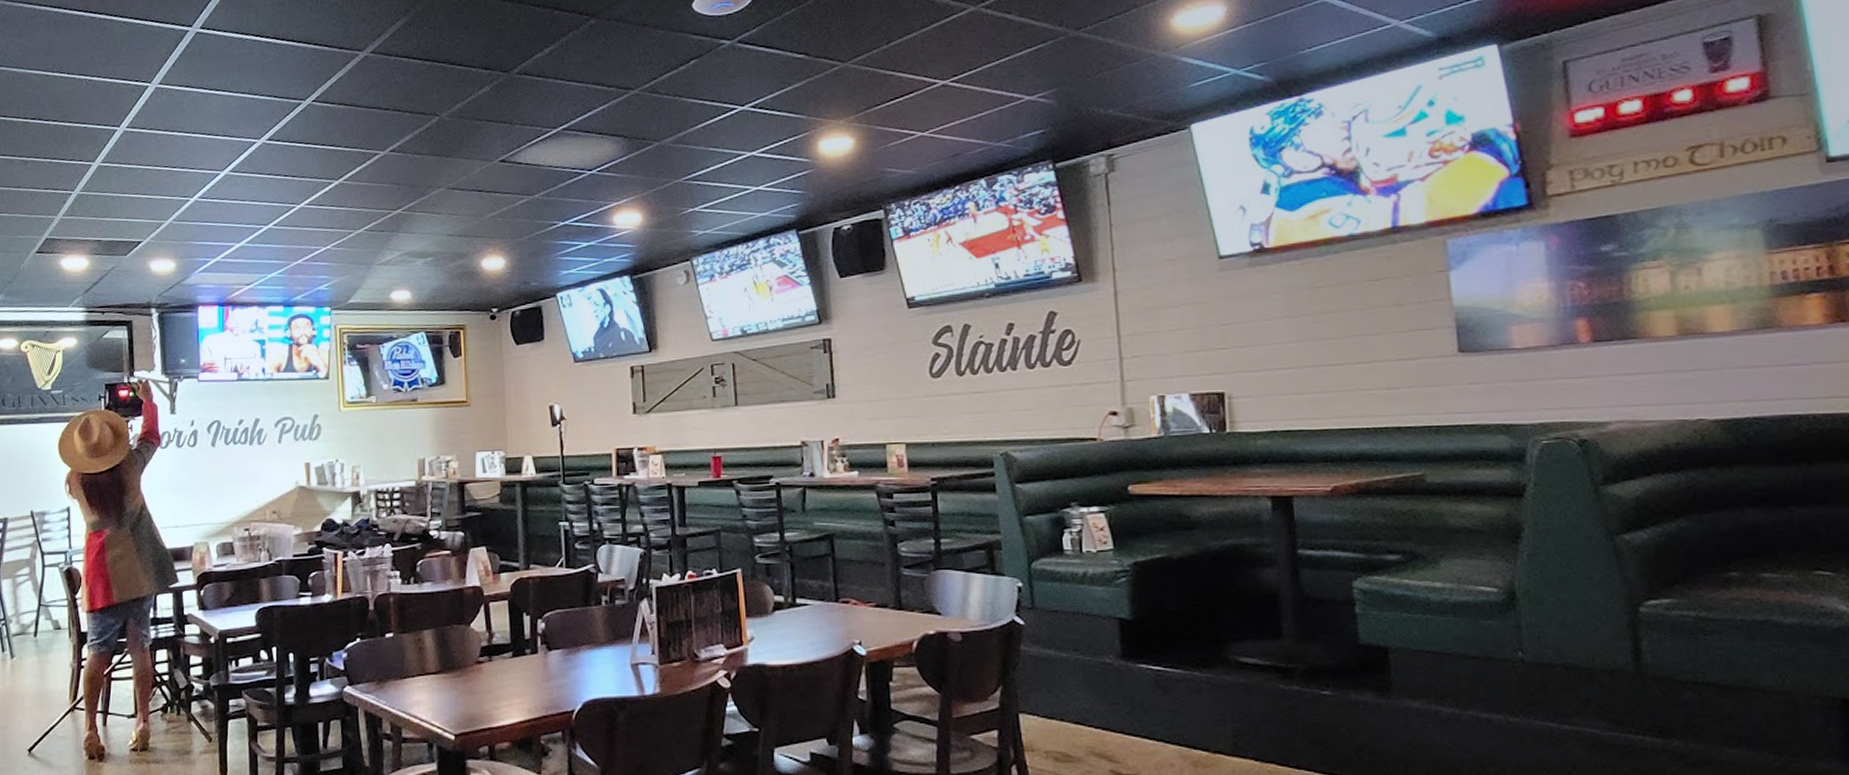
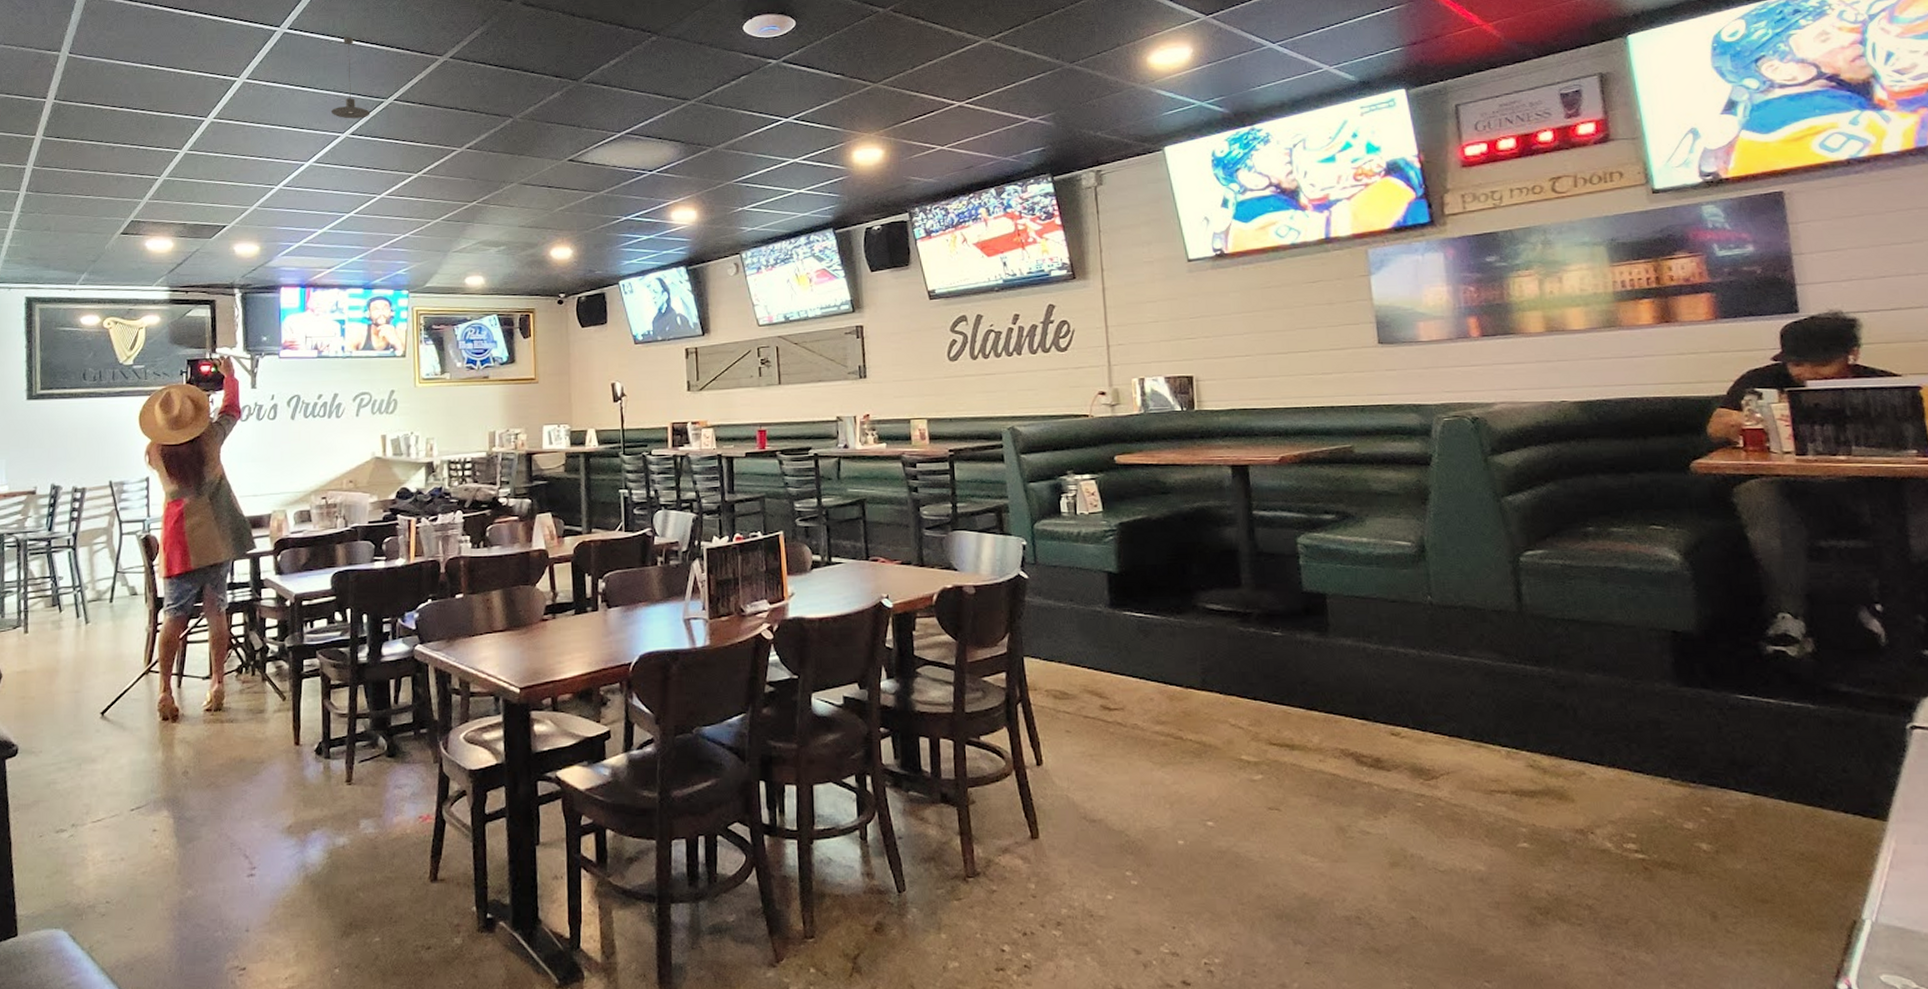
pendant light: none [246,33,288,124] -> present [330,36,371,119]

